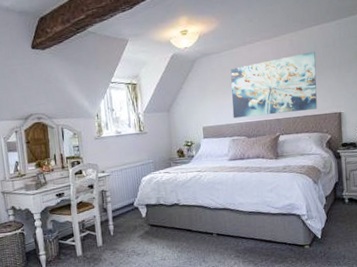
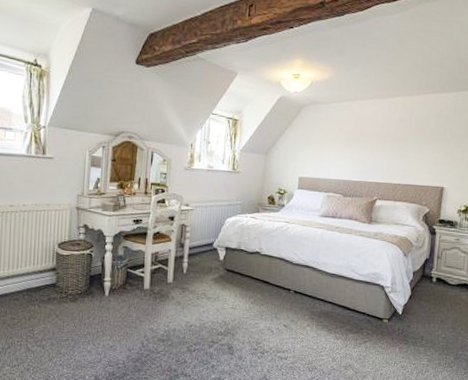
wall art: present [230,51,318,119] -> none [332,119,427,179]

